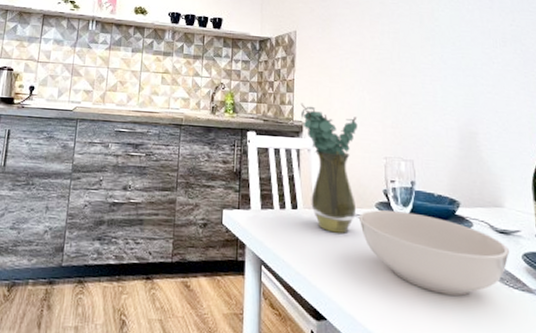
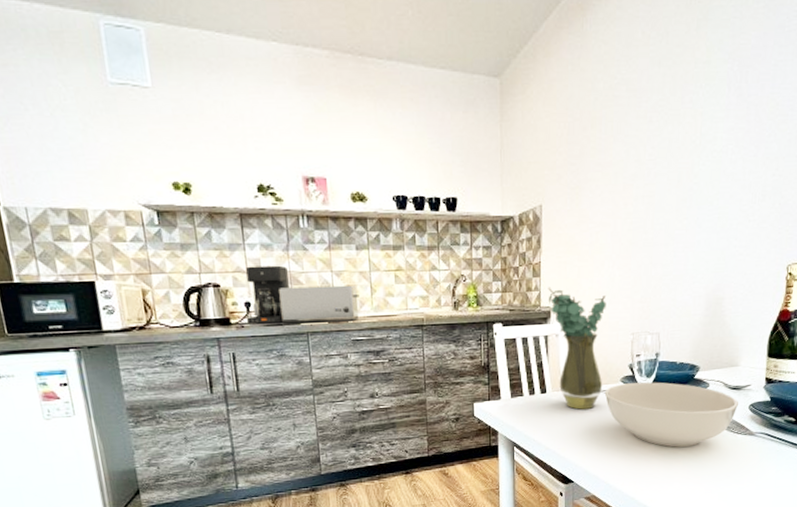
coffee maker: none [27,56,72,109] -> present [246,265,289,324]
toaster: none [57,77,128,115] -> present [279,285,360,325]

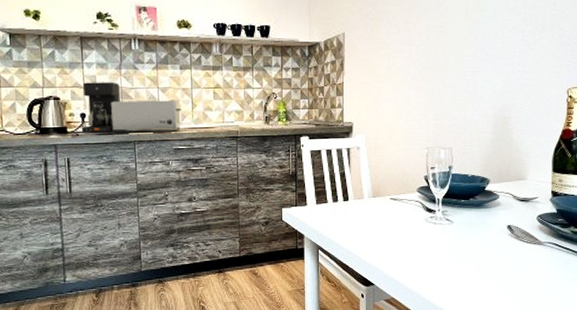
vase: present [548,287,607,410] -> none [350,104,403,217]
bowl: present [604,382,739,447] -> none [402,192,528,254]

